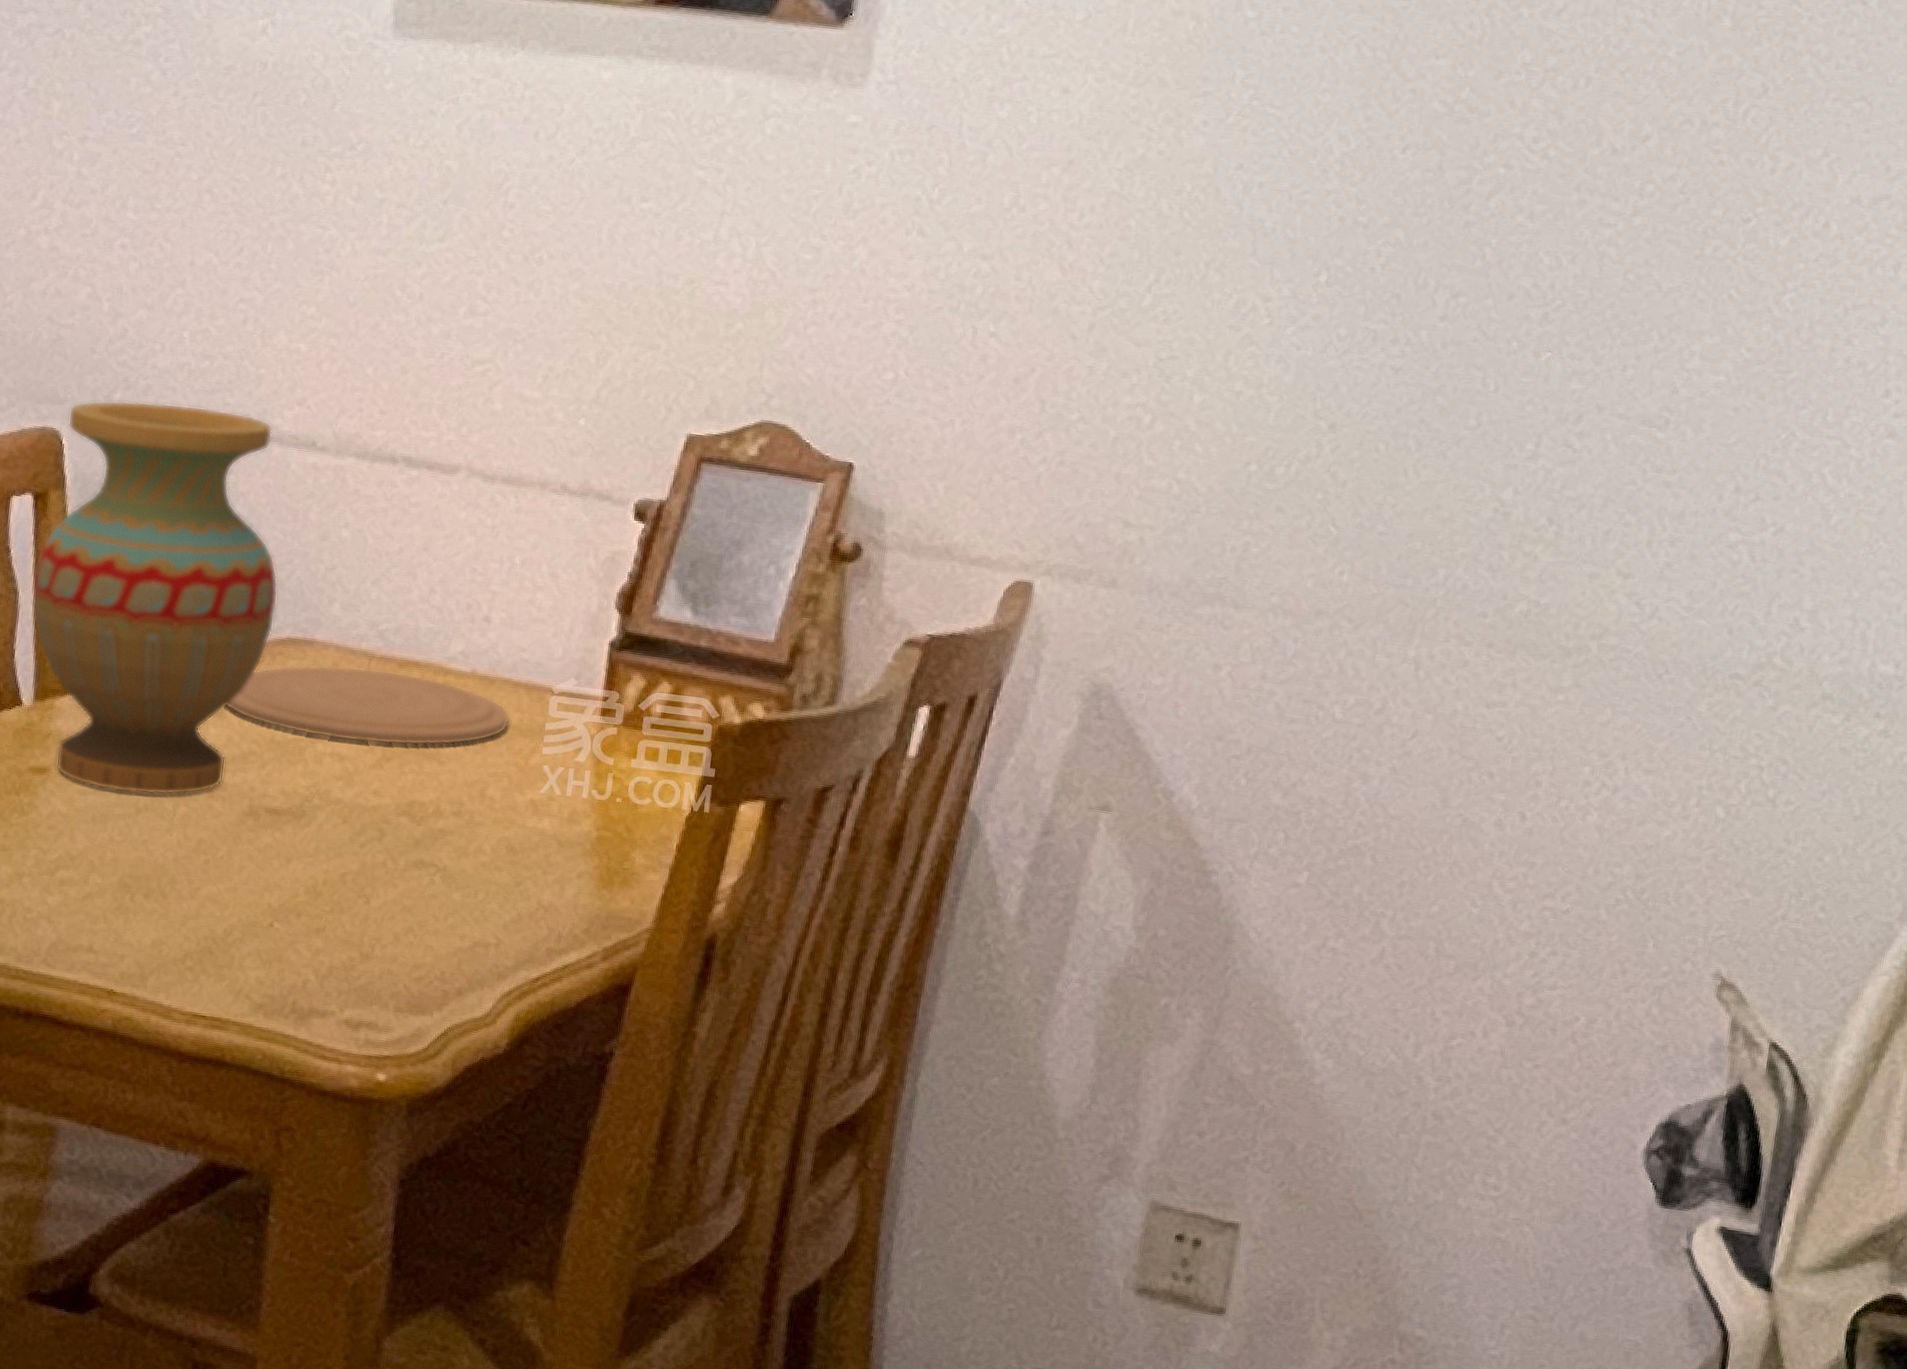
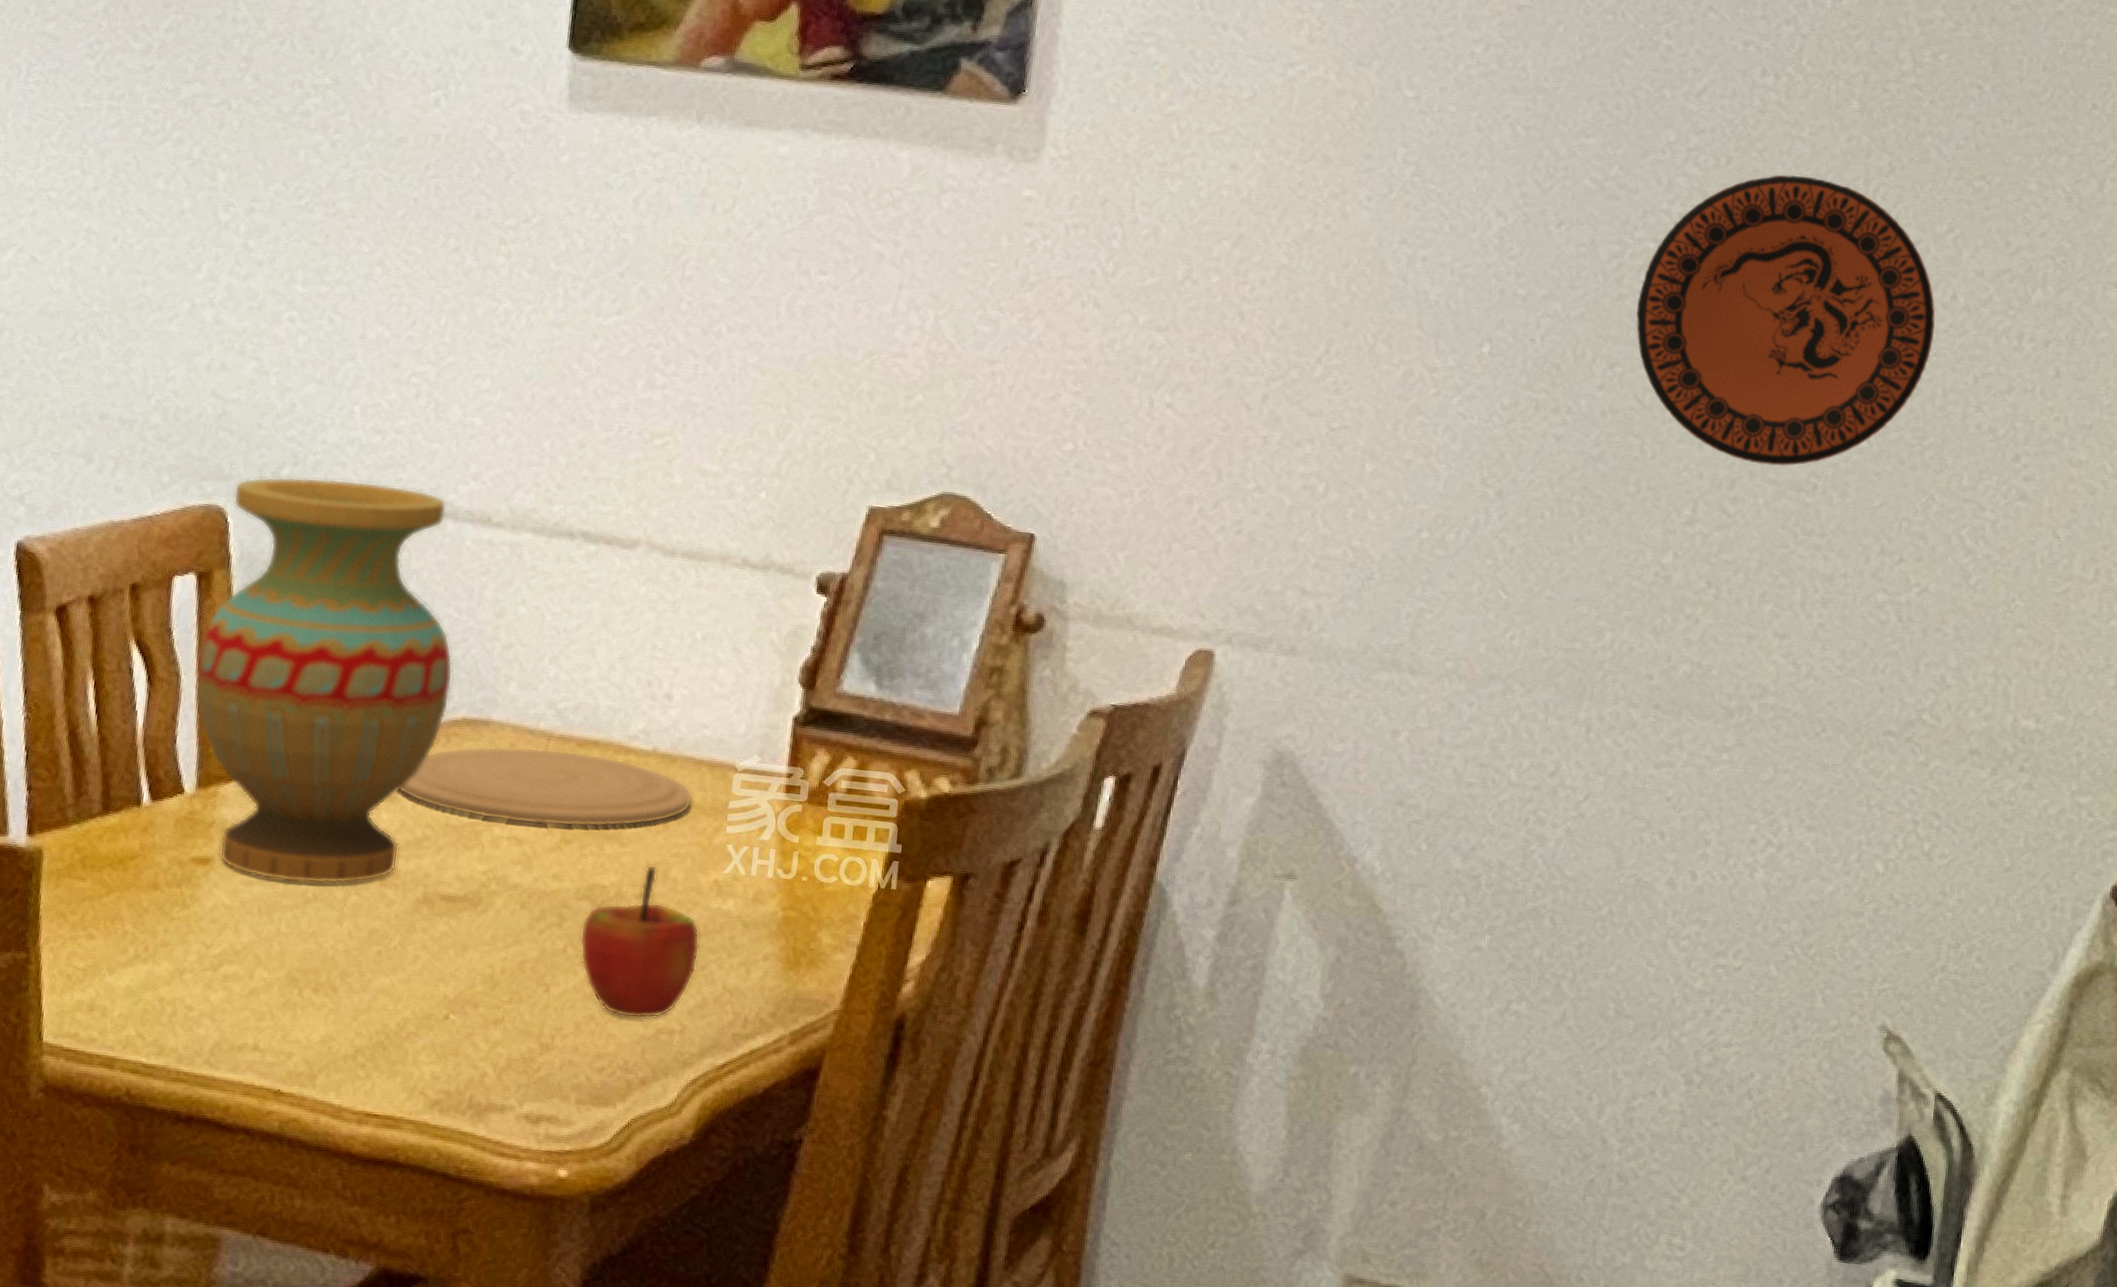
apple: none [399,783,516,932] -> present [579,864,700,1019]
decorative plate: none [1482,96,1805,401] -> present [1636,174,1935,467]

